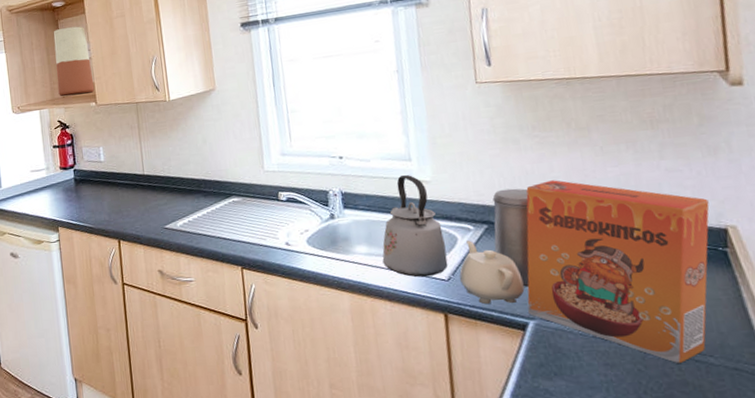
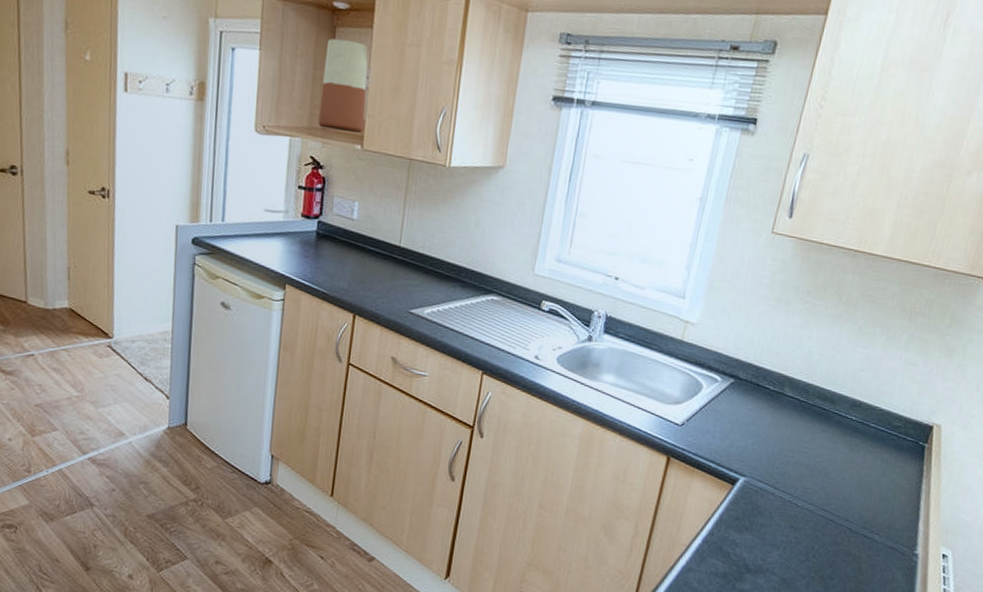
kettle: present [382,174,448,277] -> none [625,311,693,419]
teapot: present [459,240,525,305] -> none [691,391,749,458]
canister: present [492,188,530,287] -> none [732,347,782,446]
cereal box: present [526,180,709,363] -> none [742,348,929,536]

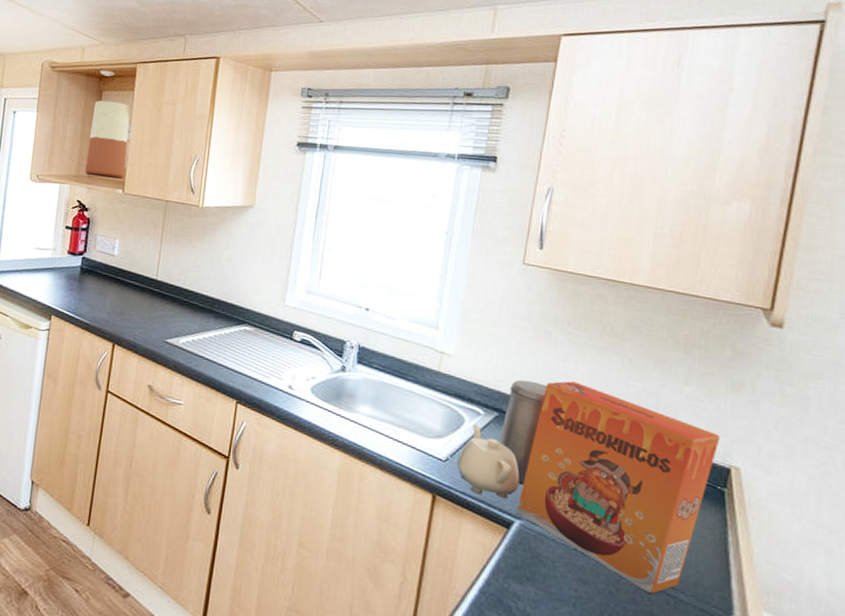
teapot: none [691,391,749,458] -> present [456,425,520,498]
canister: none [732,347,782,446] -> present [499,379,547,485]
cereal box: none [742,348,929,536] -> present [517,381,720,593]

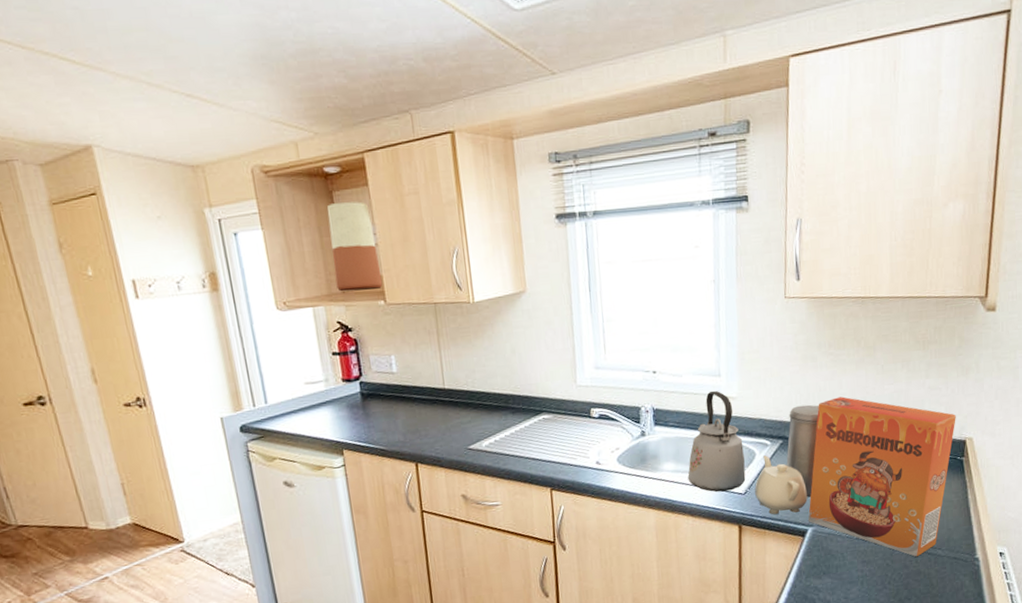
kettle: none [383,341,452,454] -> present [687,390,746,492]

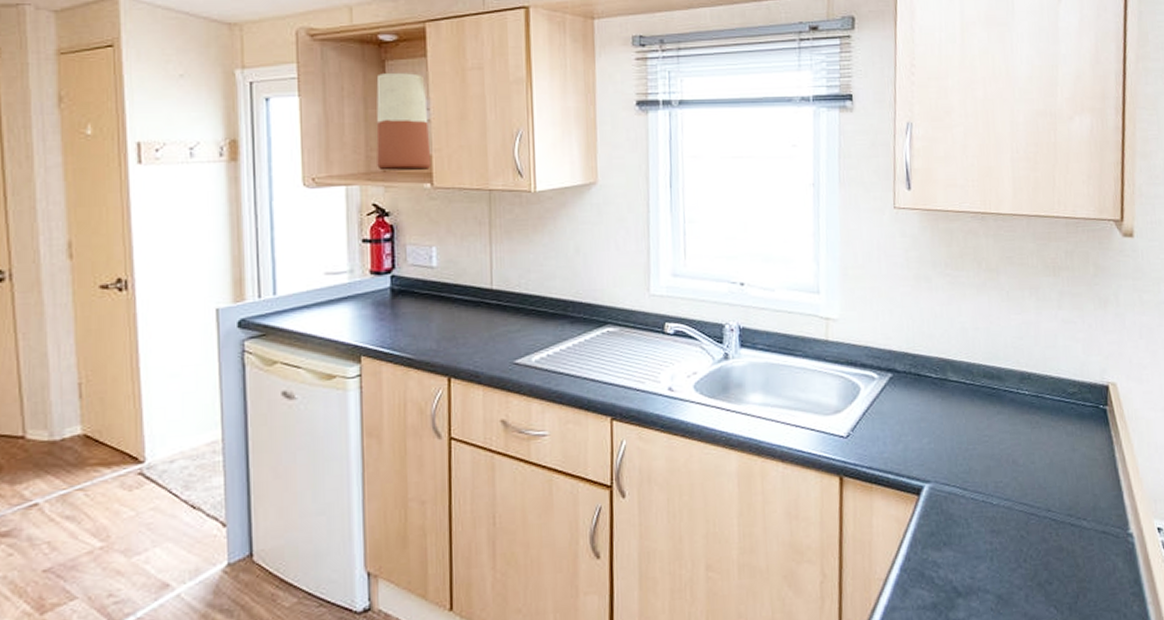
kettle: present [687,390,746,492] -> none [778,309,848,434]
teapot: present [754,455,808,515] -> none [858,391,923,466]
canister: present [786,404,819,497] -> none [897,332,935,446]
cereal box: present [808,396,956,557] -> none [924,325,1096,528]

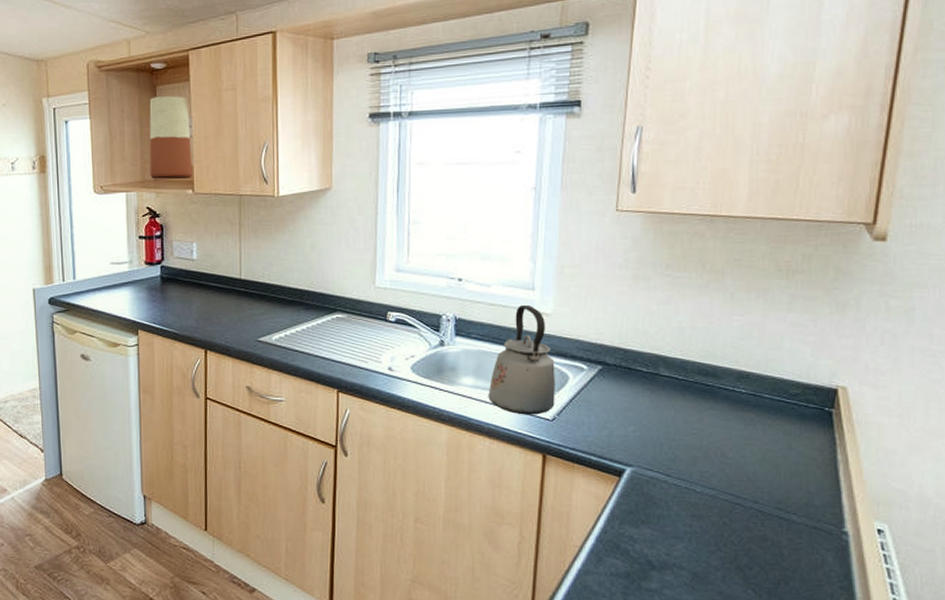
kettle: none [778,309,848,434] -> present [488,304,555,415]

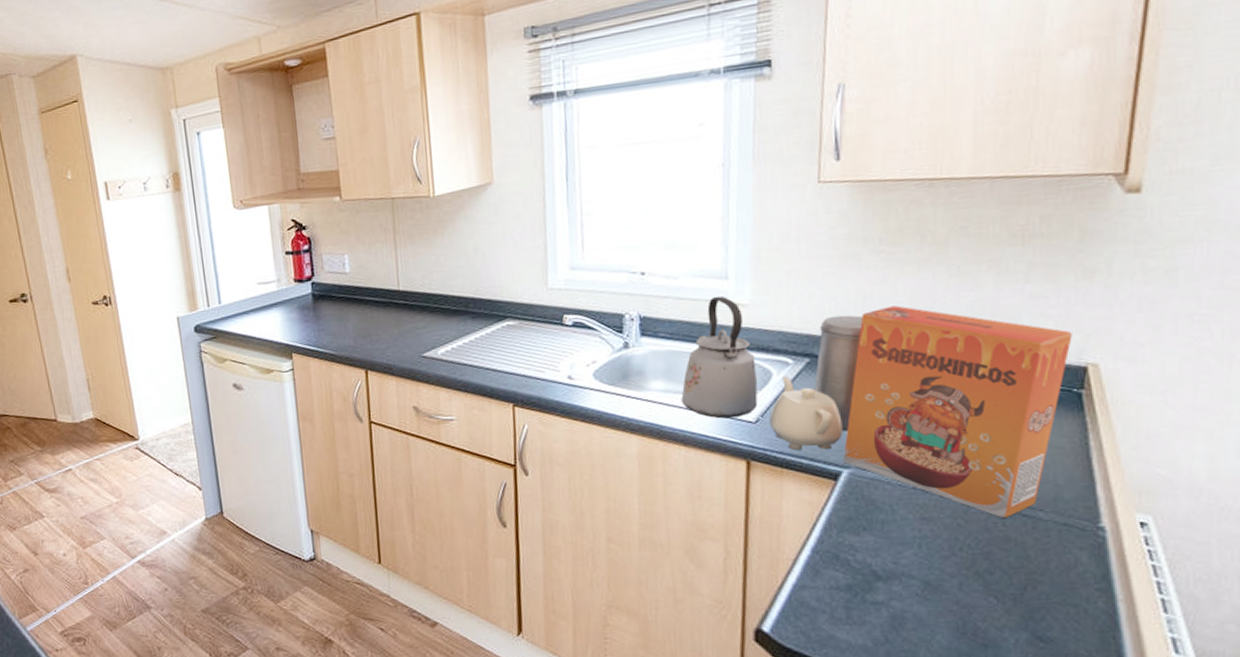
vase: present [149,96,193,179] -> none [286,94,339,189]
teapot: none [564,381,628,448] -> present [768,376,843,451]
canister: none [605,329,649,433] -> present [814,315,863,431]
cereal box: none [628,324,826,519] -> present [844,305,1072,518]

